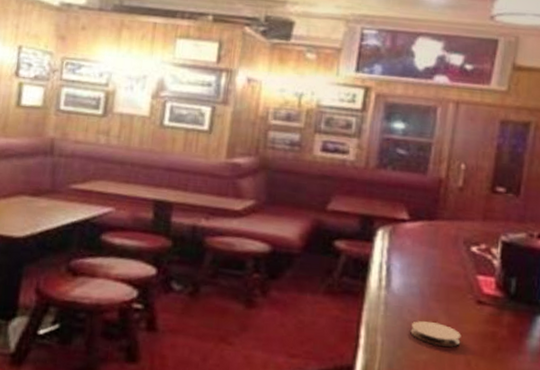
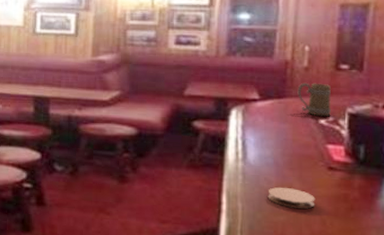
beer mug: none [449,204,485,244] -> present [297,82,331,117]

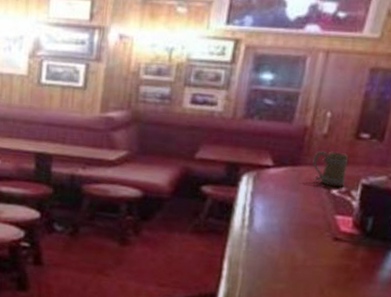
coaster: present [268,187,315,209] -> none [269,255,317,278]

